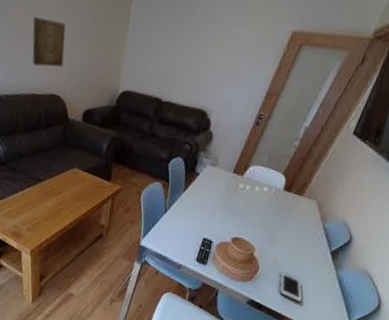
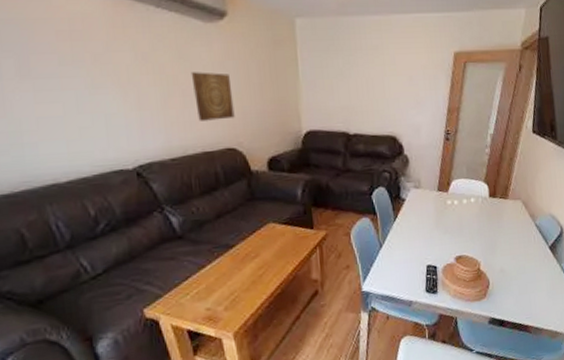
cell phone: present [279,272,303,303] -> none [511,279,539,307]

